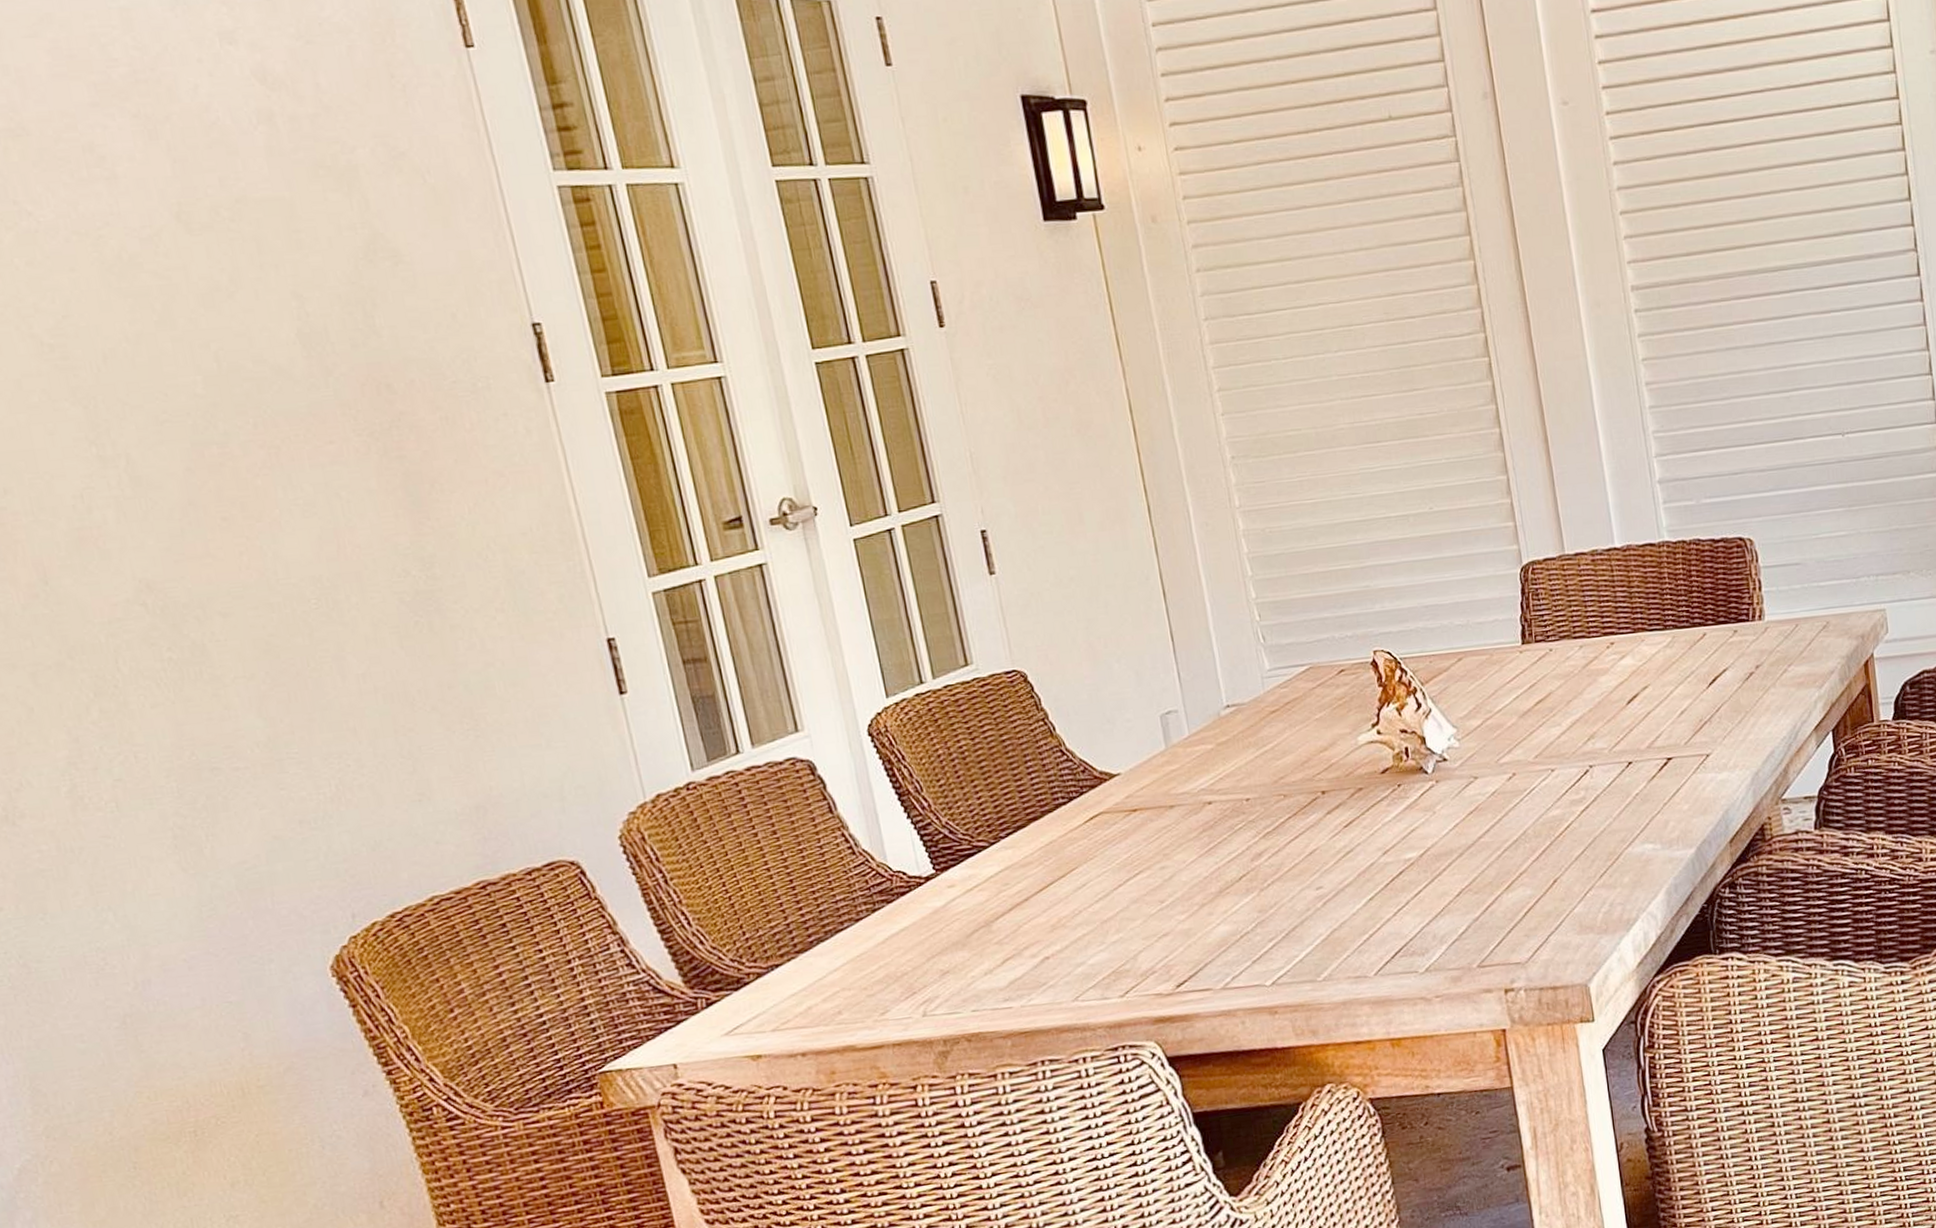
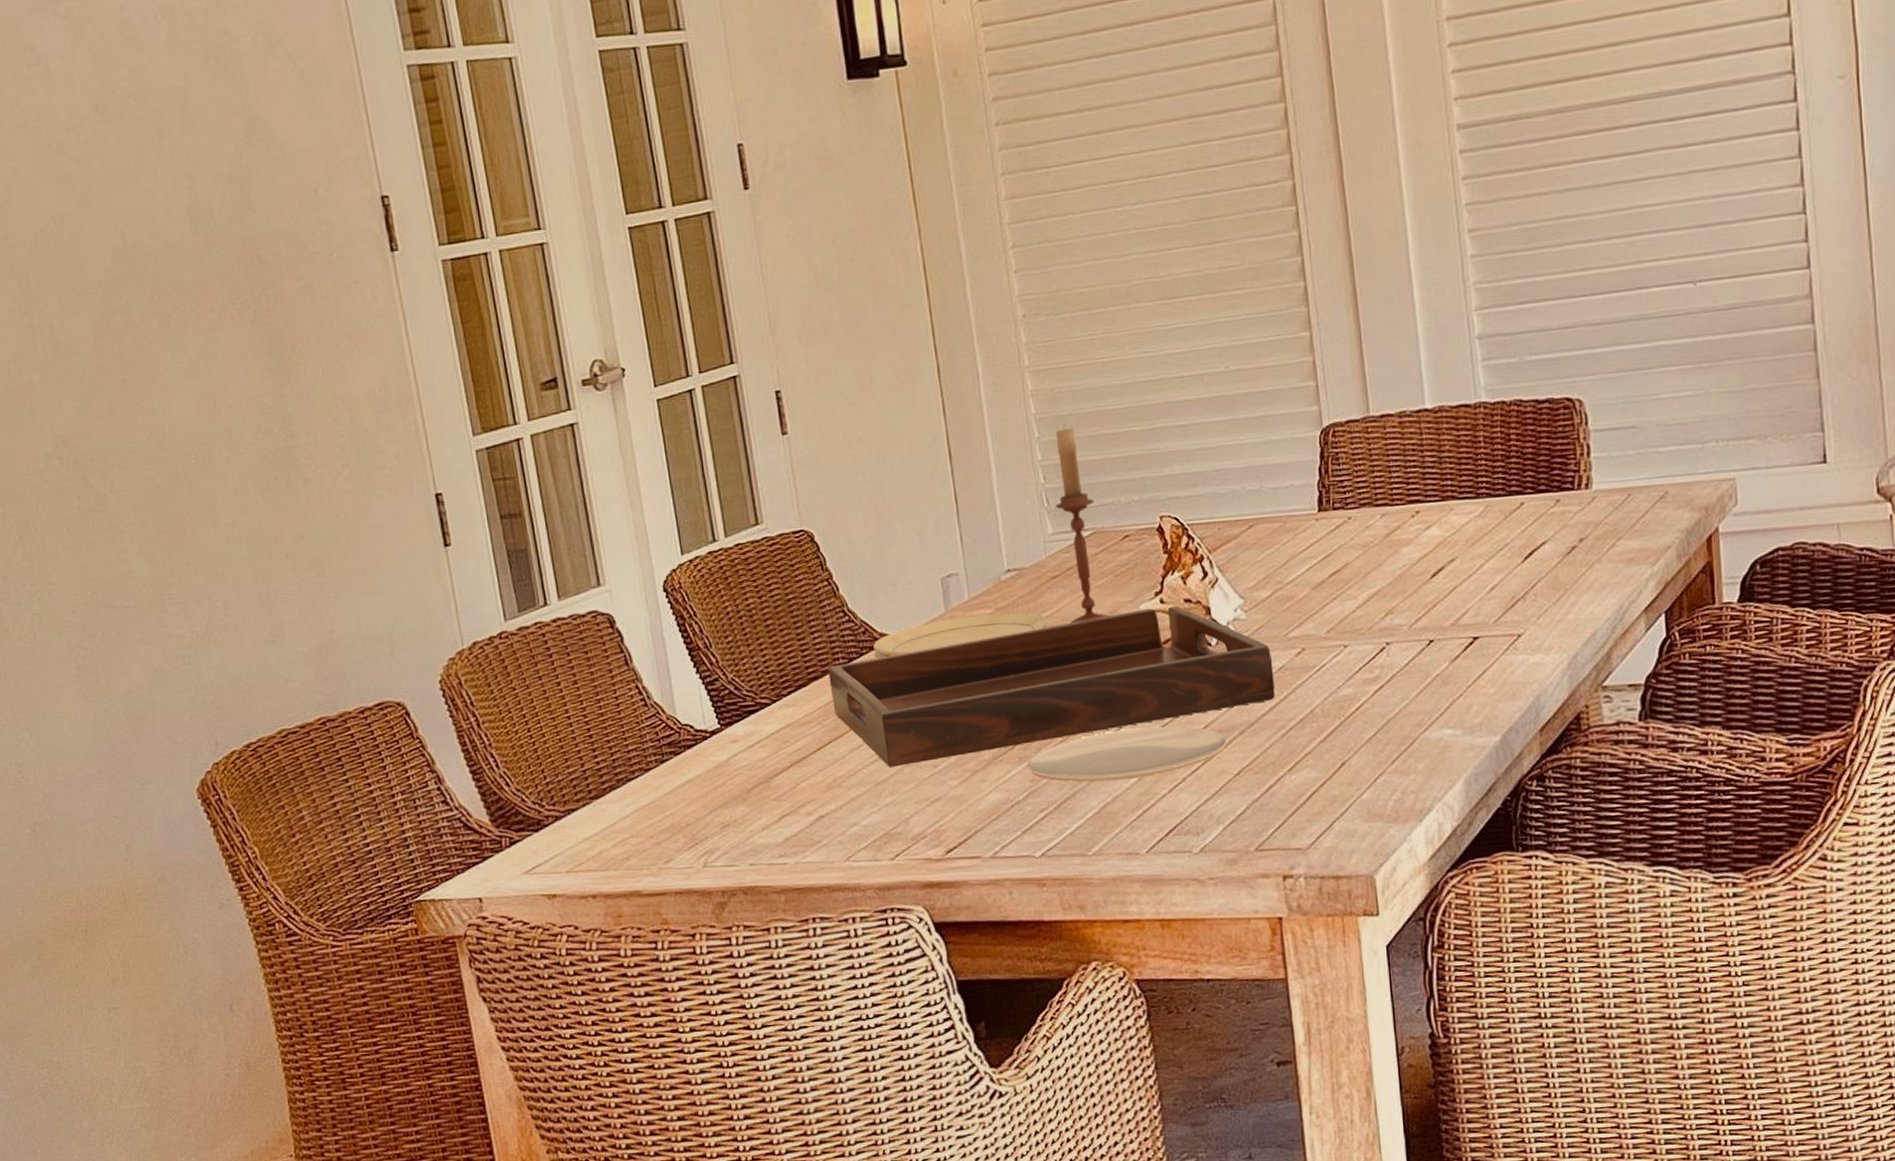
serving tray: none [1047,736,1490,905] -> present [828,606,1275,767]
plate: none [1093,747,1270,798] -> present [873,612,1048,659]
plate: none [1255,852,1447,911] -> present [1028,726,1227,783]
candlestick: none [1268,562,1328,756] -> present [1054,423,1108,623]

